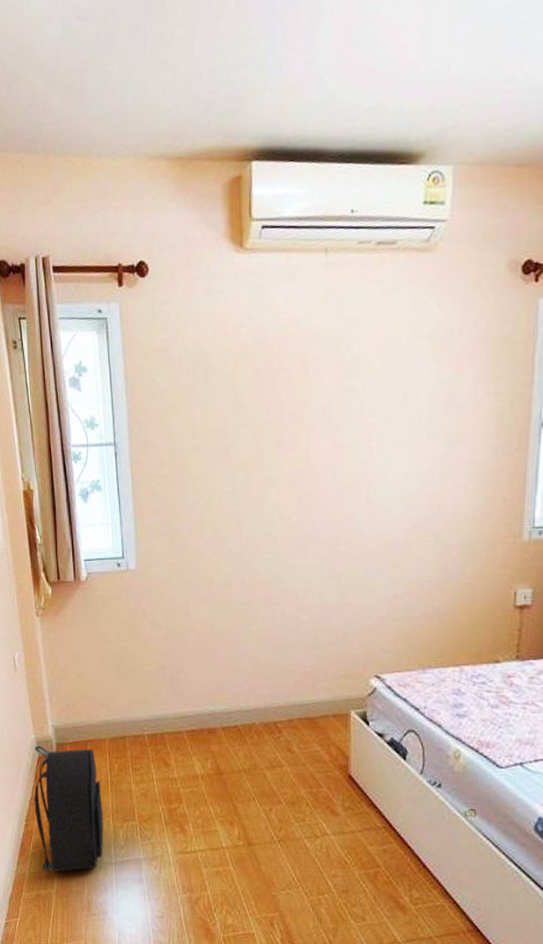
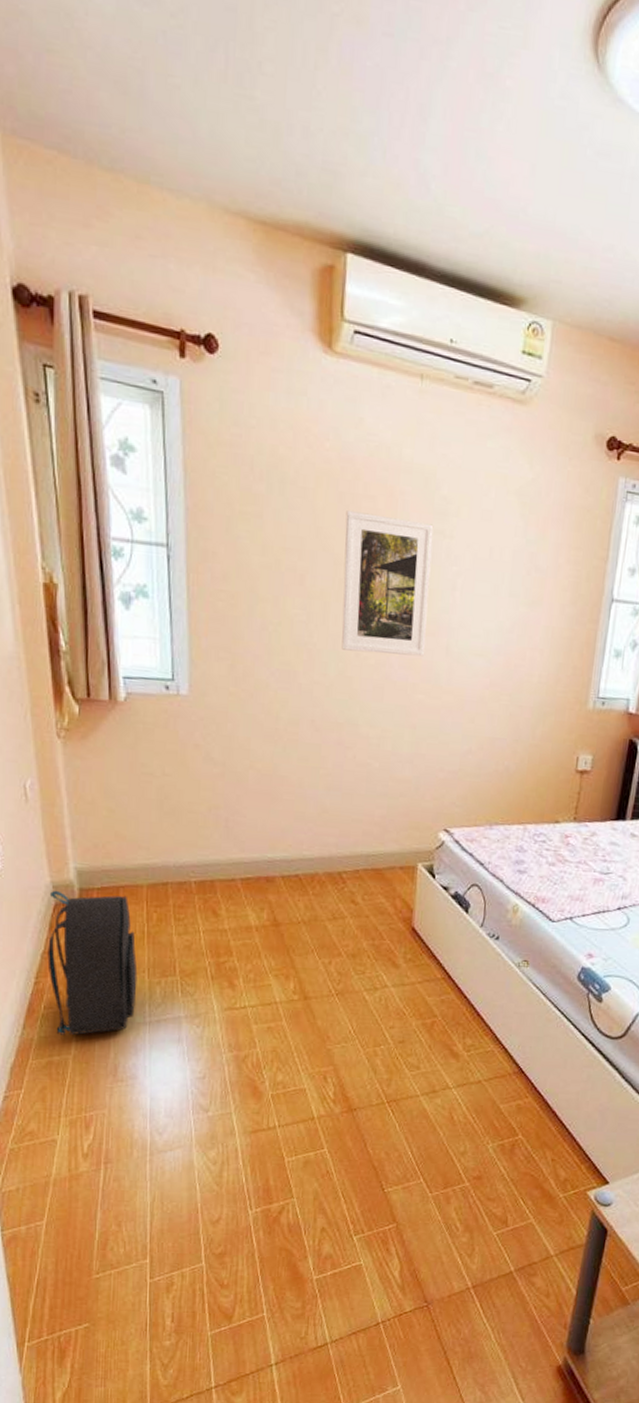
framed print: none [263,383,346,513] -> present [341,511,434,657]

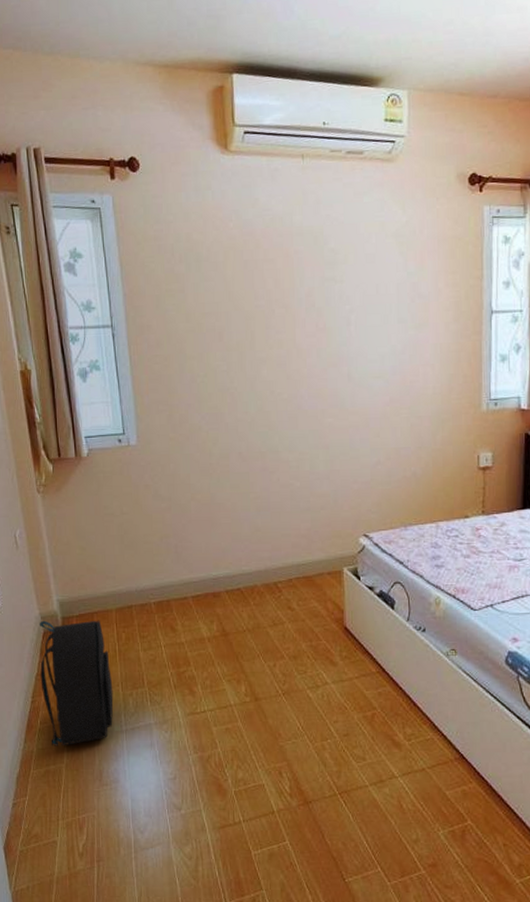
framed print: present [341,511,434,657] -> none [251,273,330,390]

